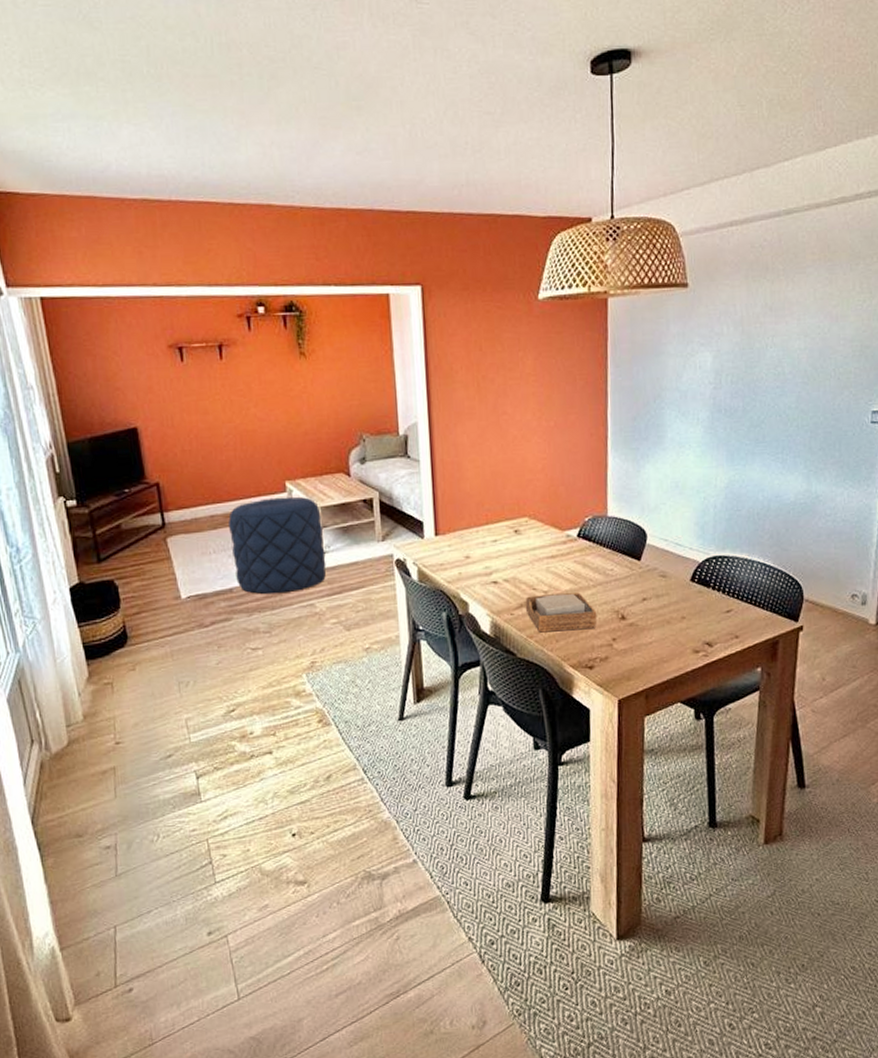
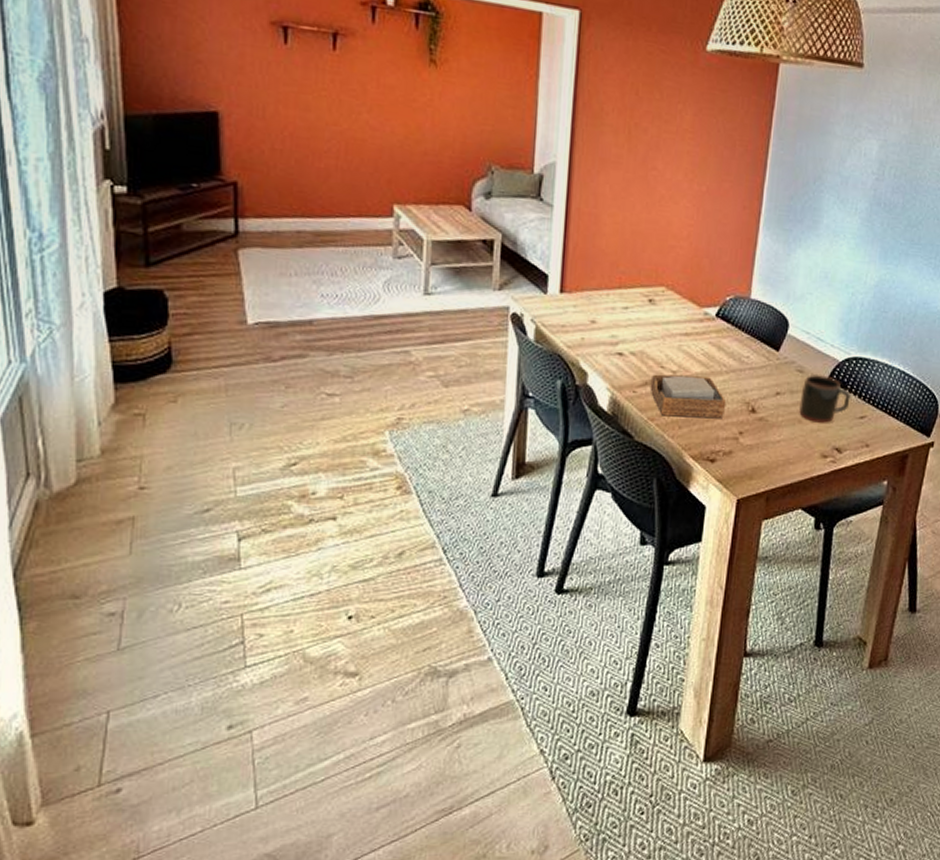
pouf: present [228,496,326,594] -> none [318,221,431,334]
mug: none [666,576,715,622] -> present [799,373,851,423]

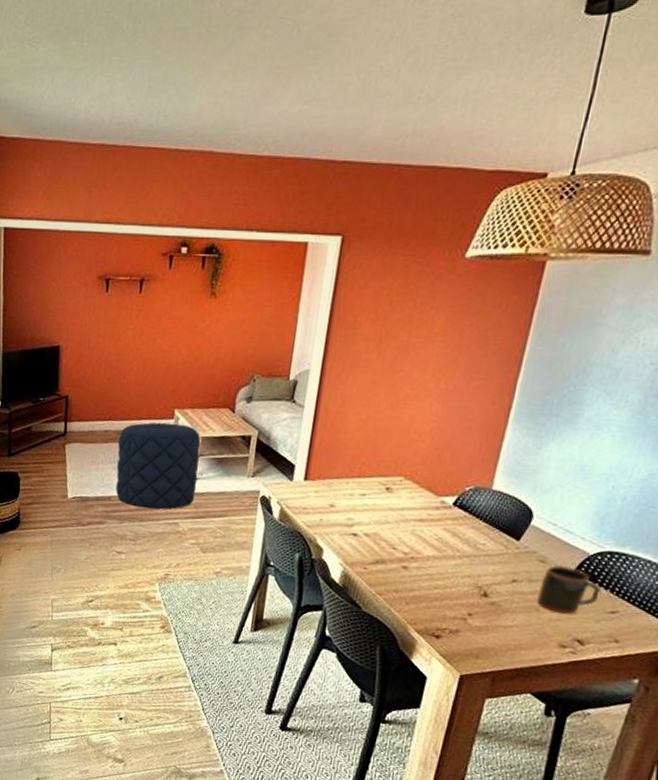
pouf: none [318,221,431,334] -> present [115,422,201,509]
napkin holder: present [650,374,725,419] -> none [380,554,456,600]

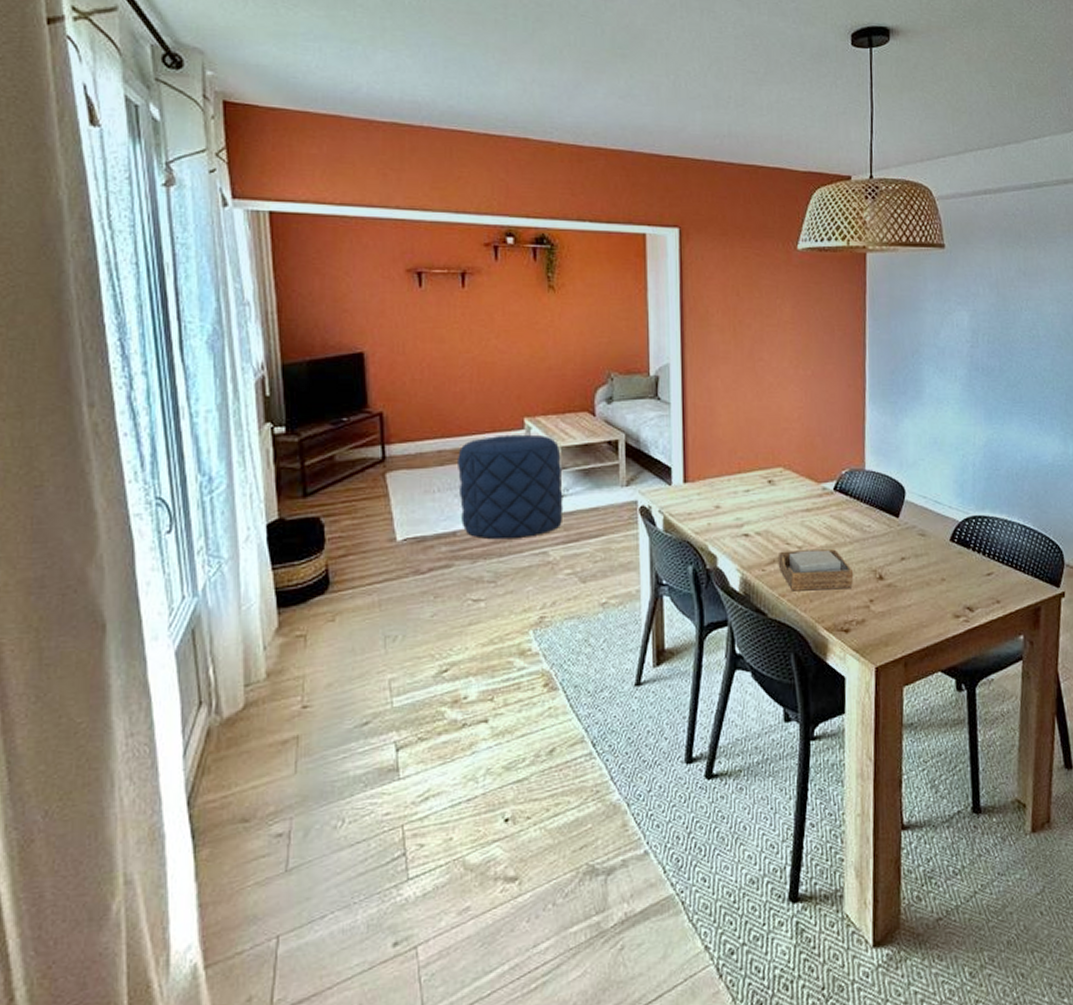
napkin holder: none [380,554,456,600] -> present [777,549,853,591]
mug: present [537,565,601,614] -> none [925,535,975,584]

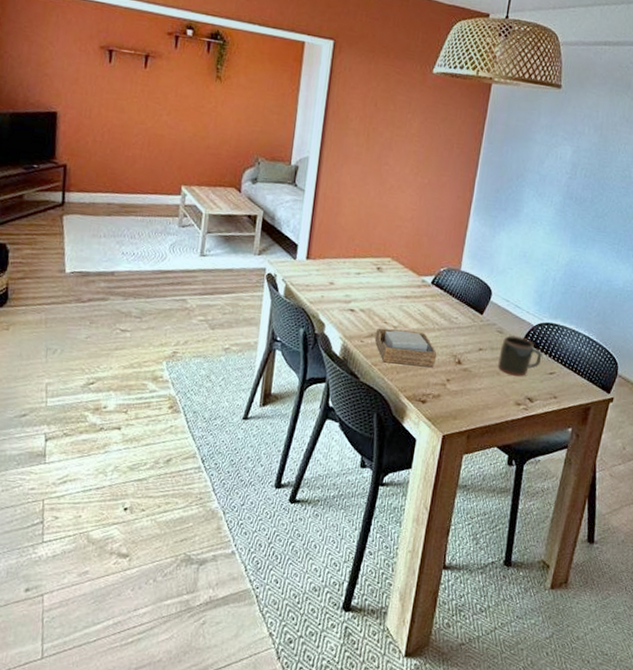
pouf: present [458,434,563,539] -> none [119,197,208,285]
mug: none [925,535,975,584] -> present [498,335,543,376]

